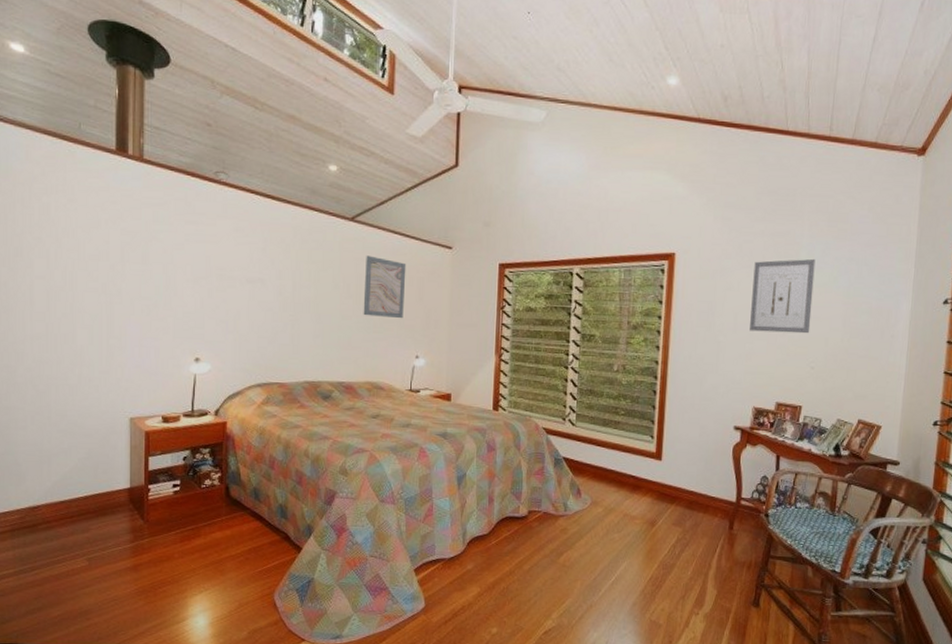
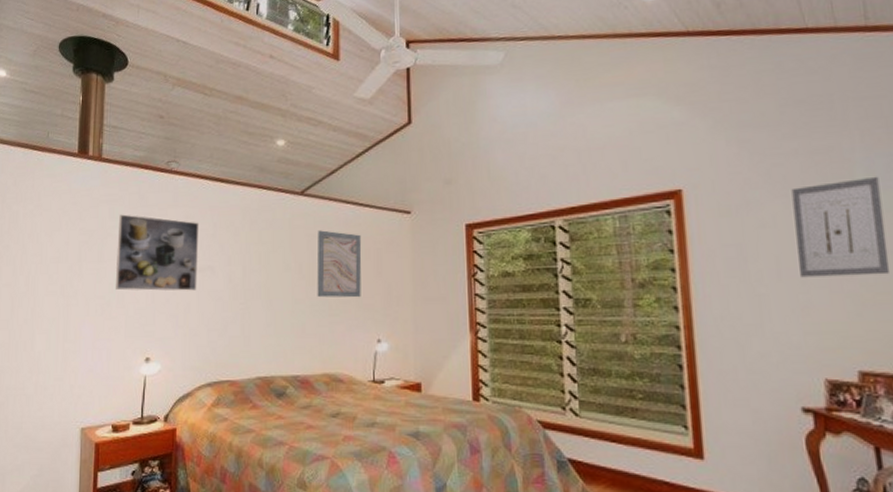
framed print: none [163,219,250,300] -> present [116,214,199,291]

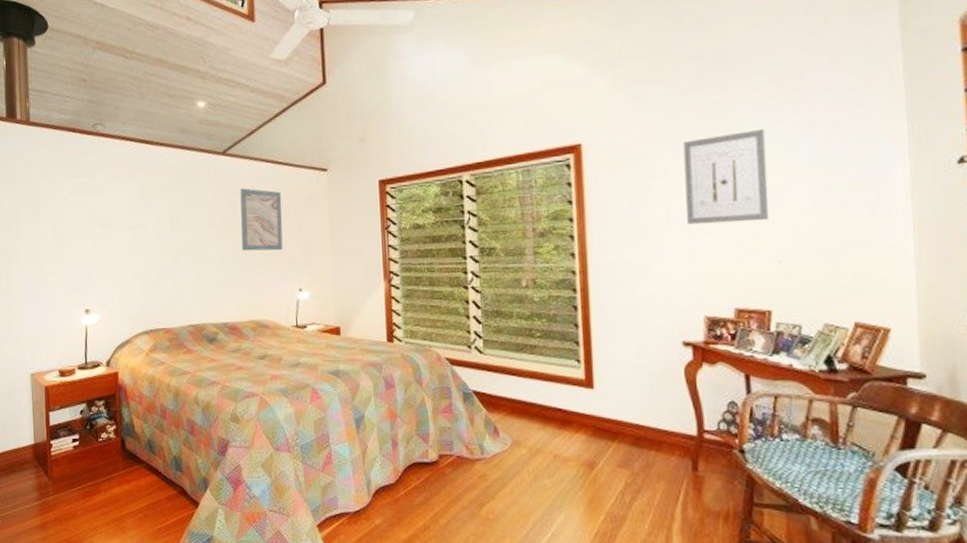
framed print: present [116,214,199,291] -> none [51,176,129,248]

